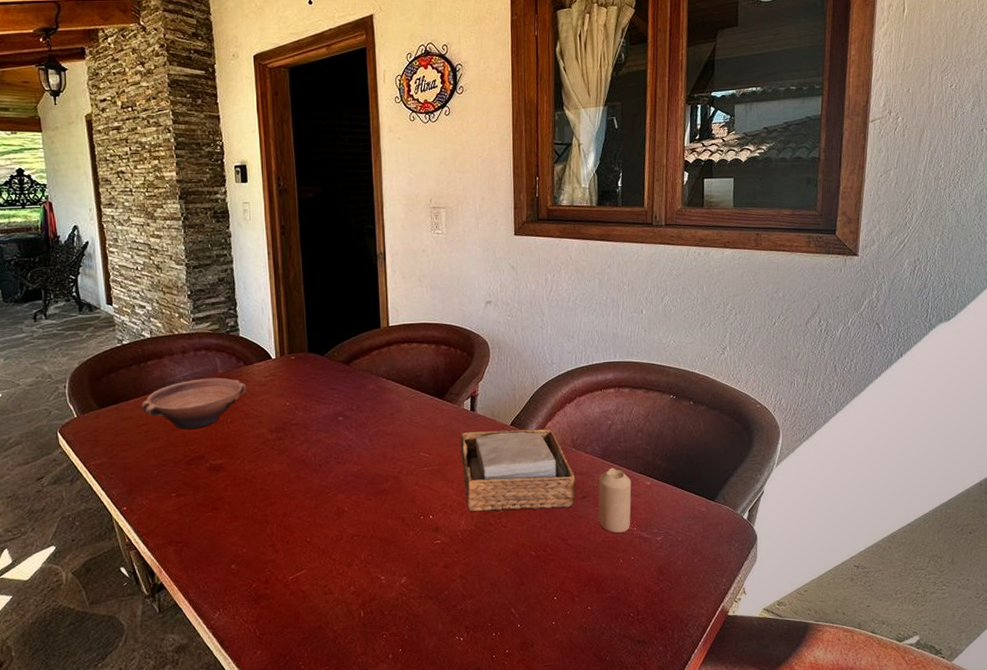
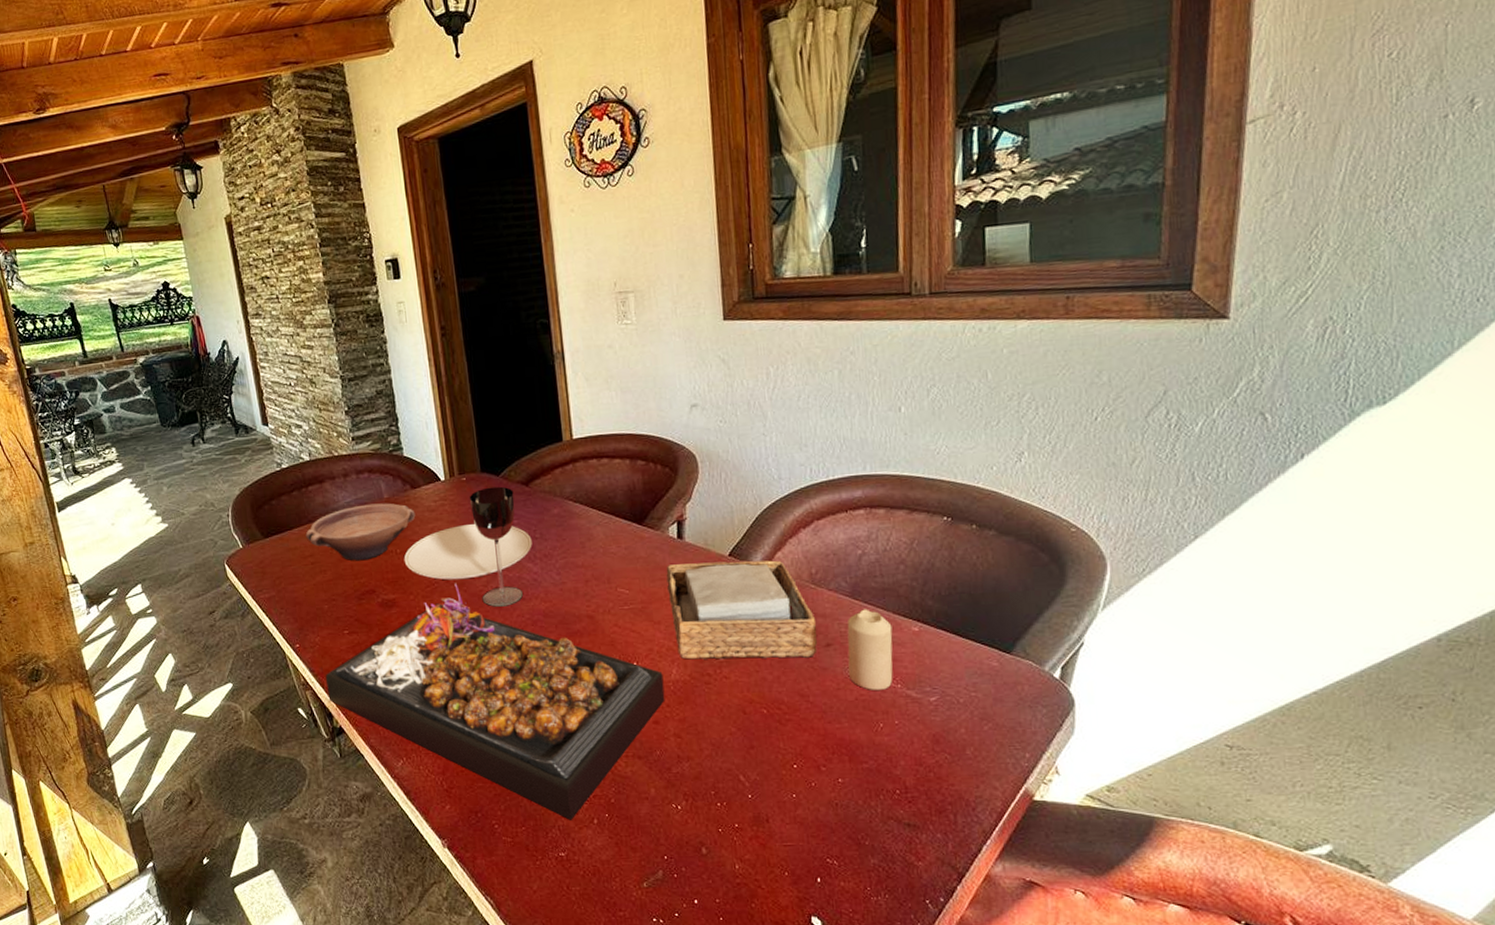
food platter: none [150,449,454,657] -> present [325,583,665,820]
plate: none [233,397,349,447] -> present [404,524,532,580]
wineglass: none [296,365,338,470] -> present [469,486,523,607]

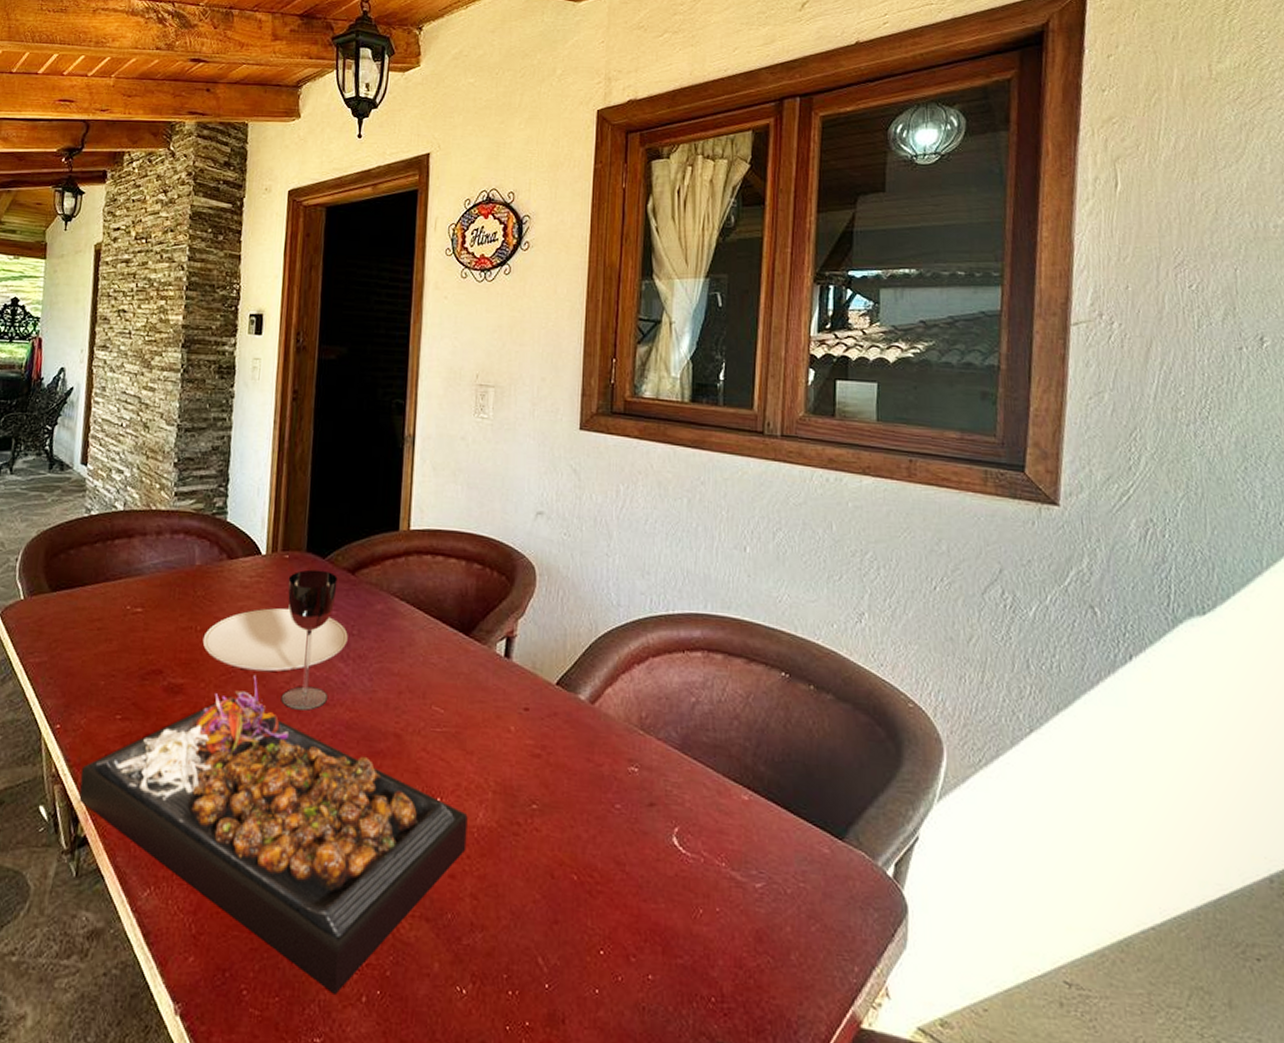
bowl: present [305,503,416,561] -> none [98,569,227,634]
napkin holder: present [666,560,817,660] -> none [486,686,641,817]
candle: present [847,609,893,690] -> none [671,766,721,867]

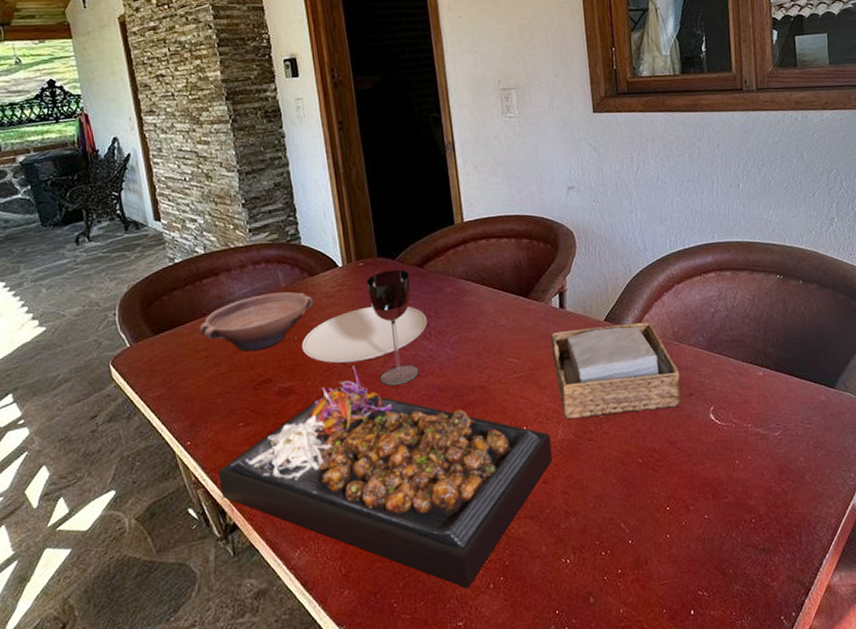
bowl: none [98,569,227,634] -> present [199,291,314,352]
napkin holder: none [486,686,641,817] -> present [550,321,682,420]

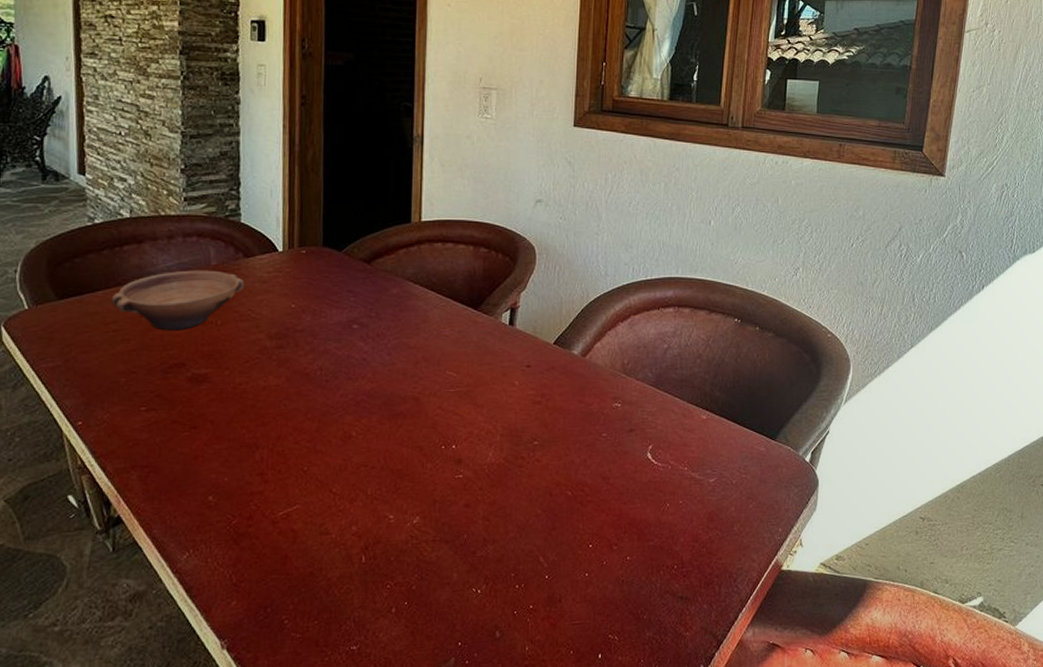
food platter: present [218,365,553,589] -> none [108,359,479,611]
plate: present [301,306,428,364] -> none [224,299,366,356]
wineglass: present [366,269,419,386] -> none [305,262,354,386]
napkin holder: present [550,321,682,420] -> none [494,349,623,443]

